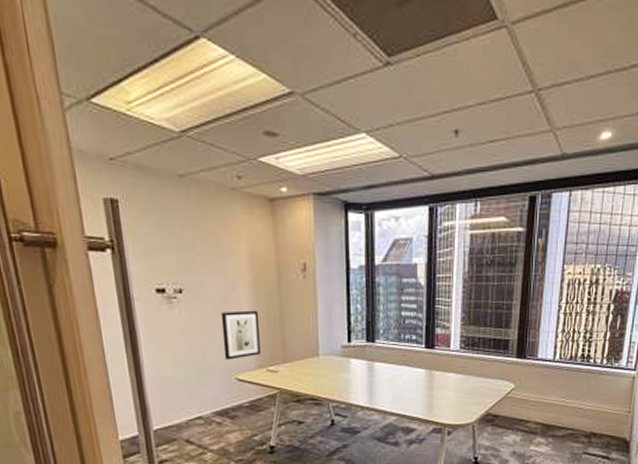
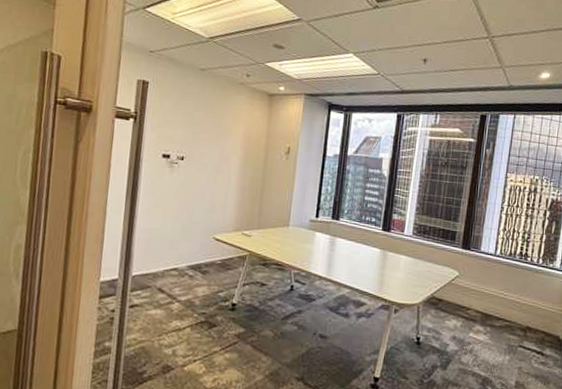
wall art: present [221,310,261,360] -> none [207,179,244,221]

